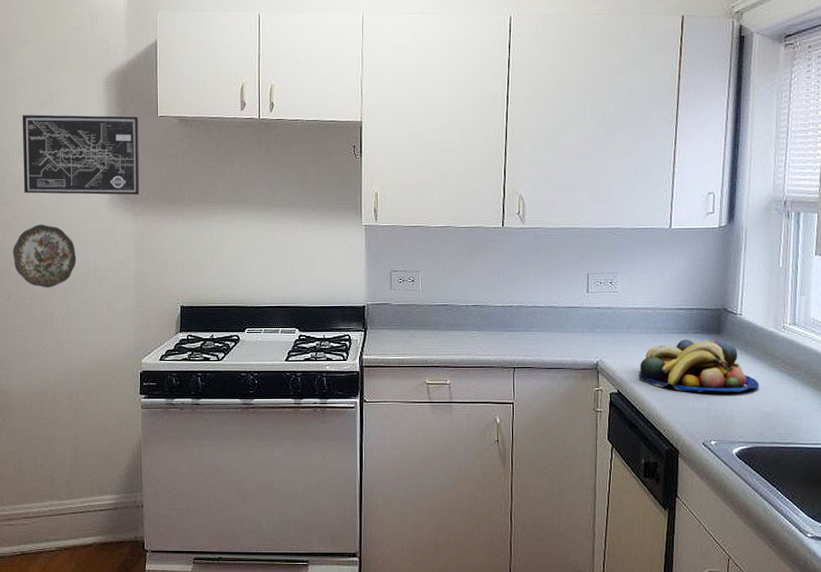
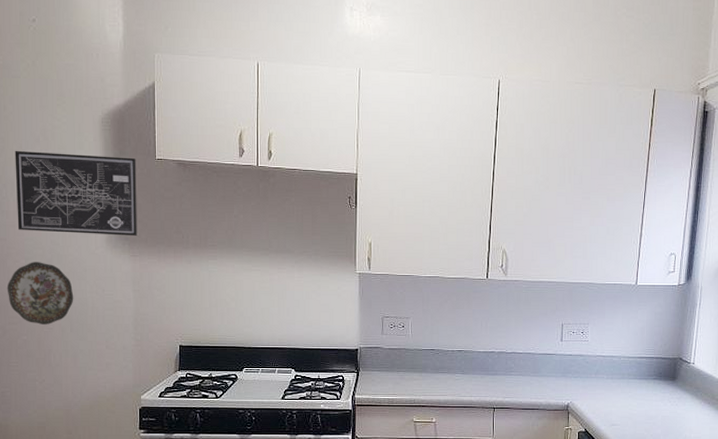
fruit bowl: present [639,338,759,392] -> none [604,384,706,431]

